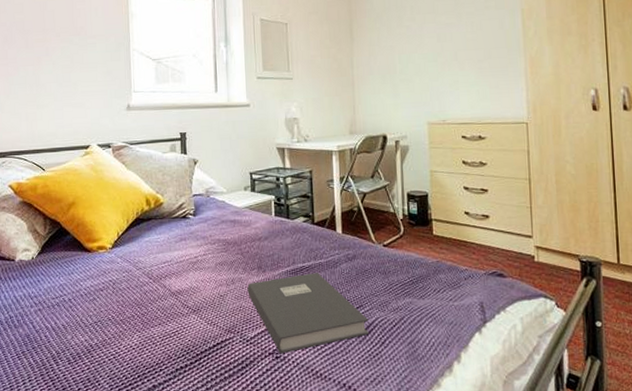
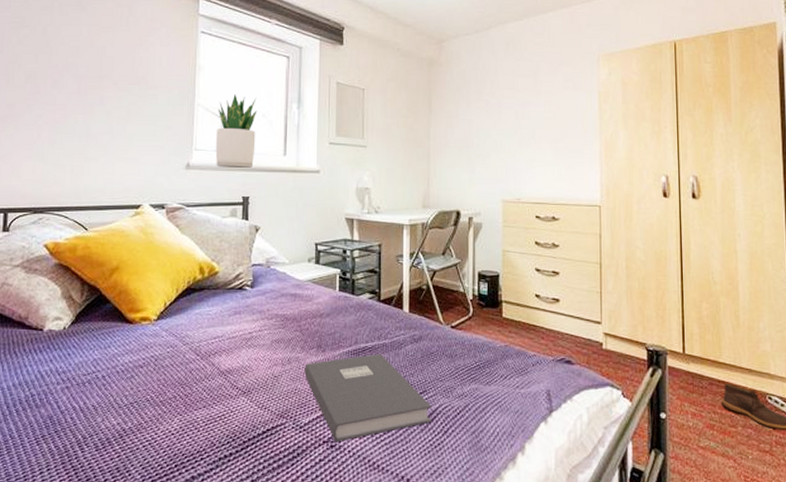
planter: none [151,37,189,107] -> present [215,94,258,168]

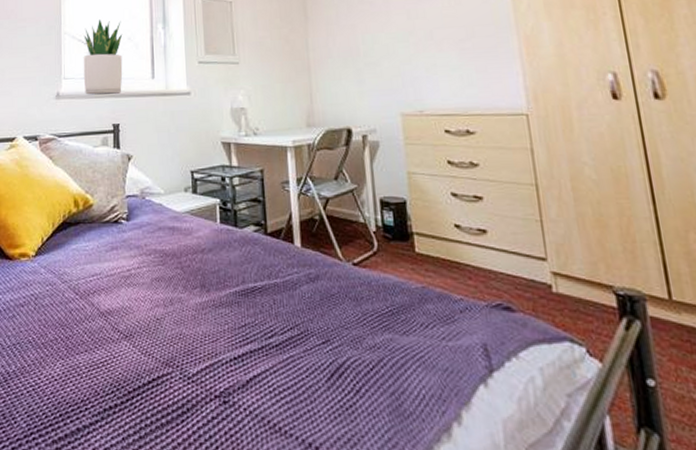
book: present [304,354,432,443] -> none [188,295,340,398]

